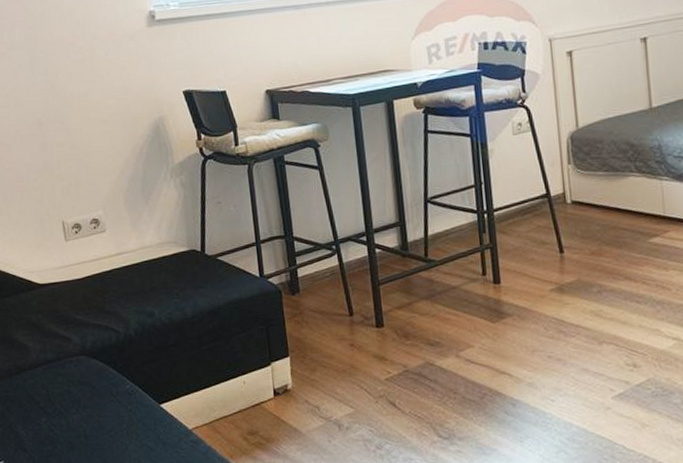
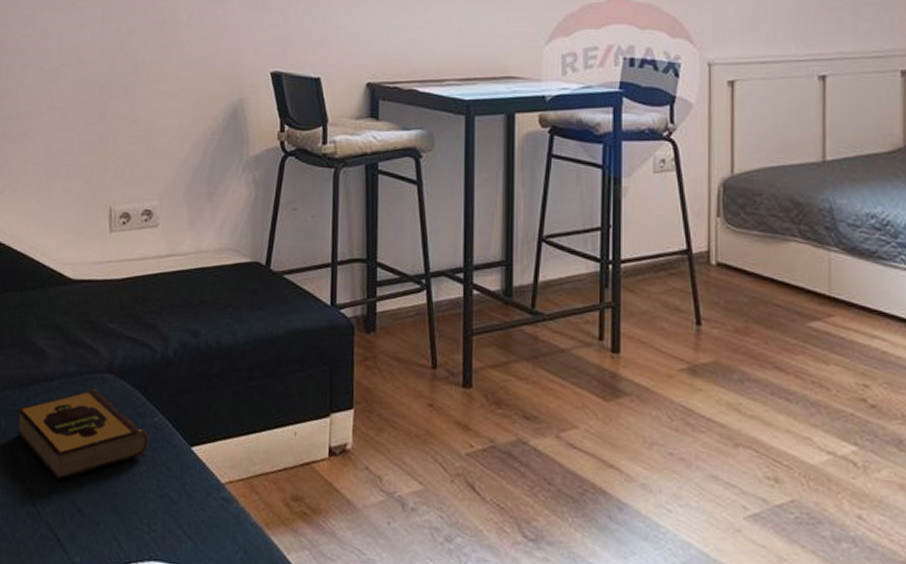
hardback book: none [10,370,125,446] -> present [17,389,149,480]

